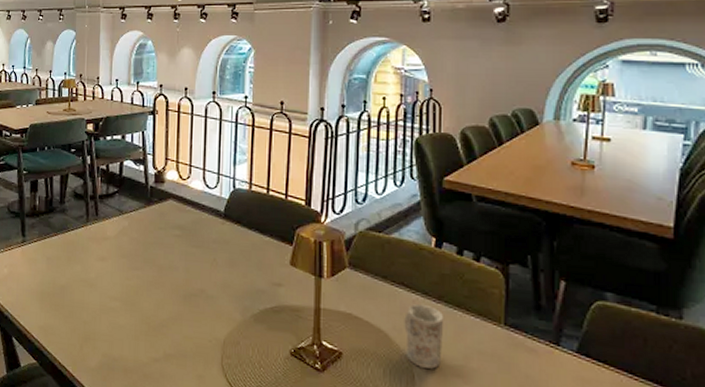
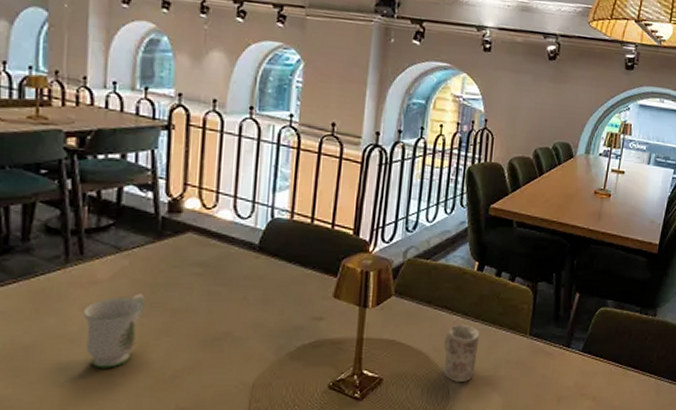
mug: none [97,250,140,312] -> present [82,293,145,369]

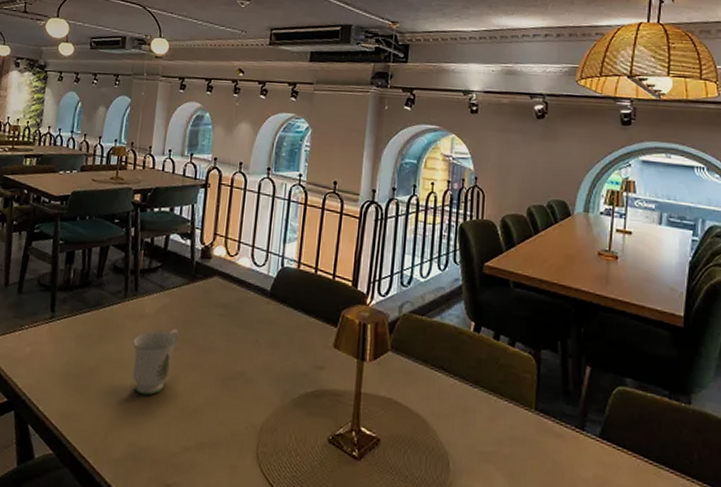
mug: present [443,324,480,383] -> none [441,388,480,456]

